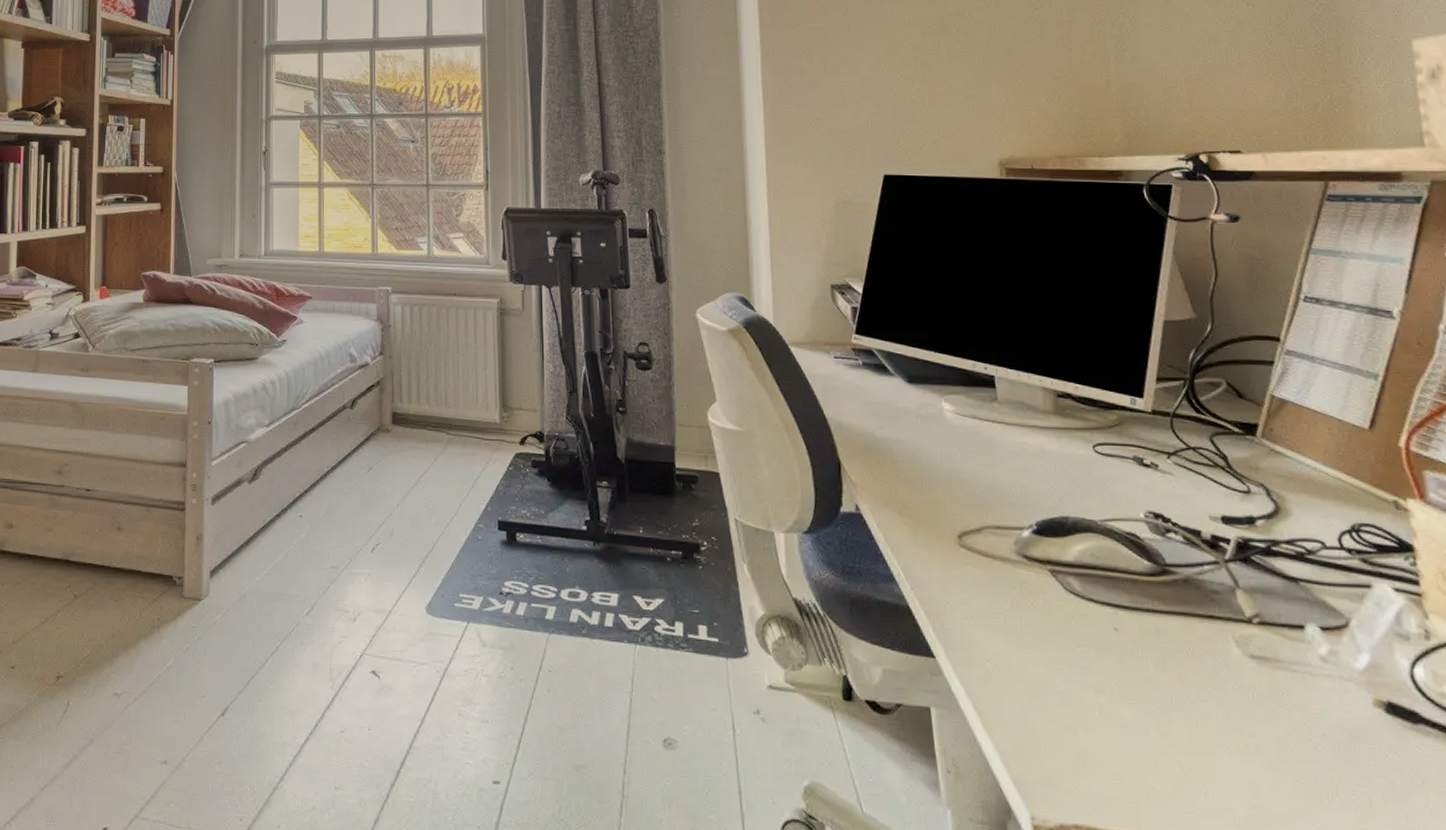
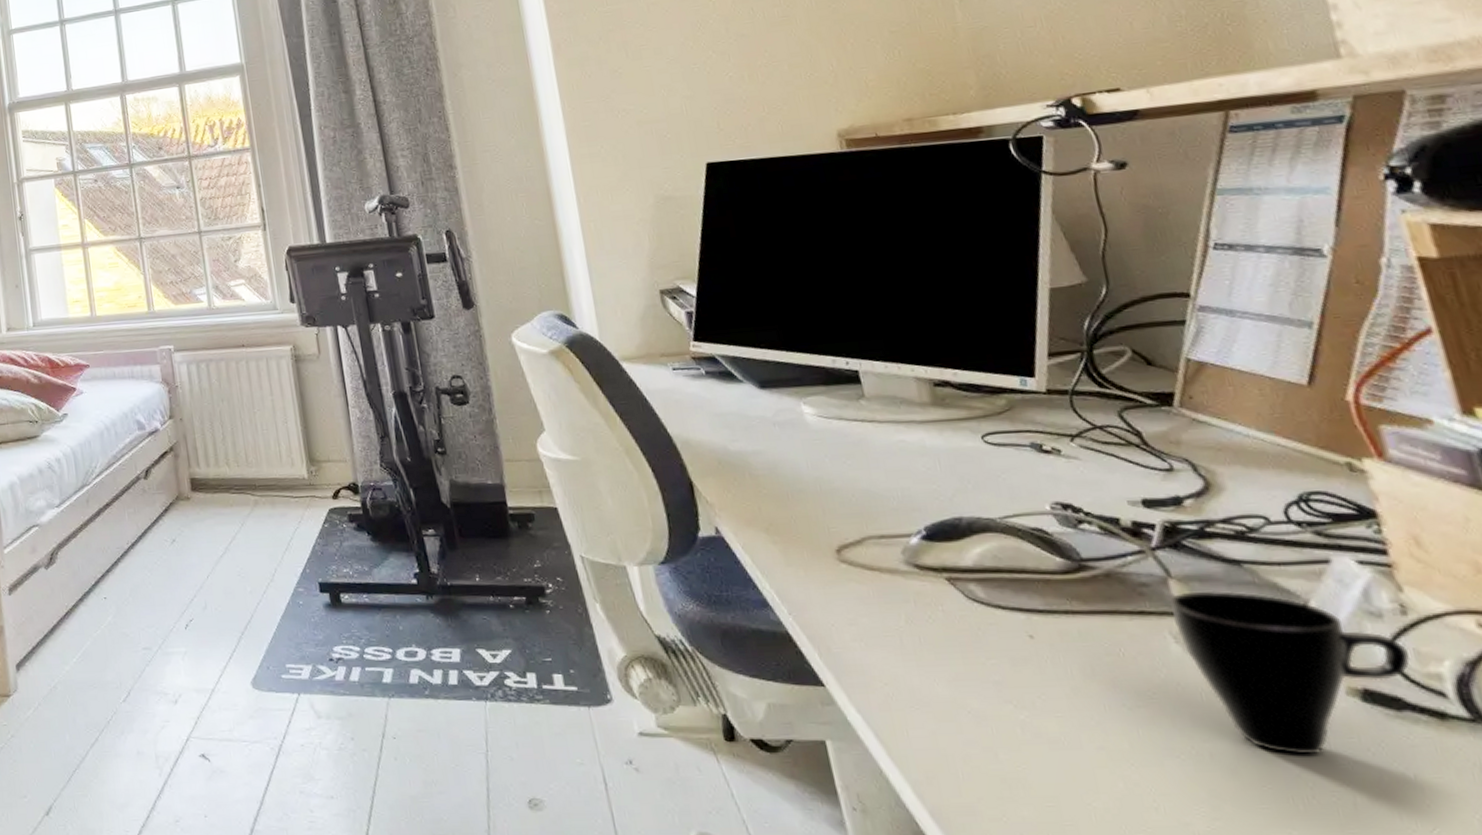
cup: none [1235,603,1429,757] -> present [1169,591,1411,755]

